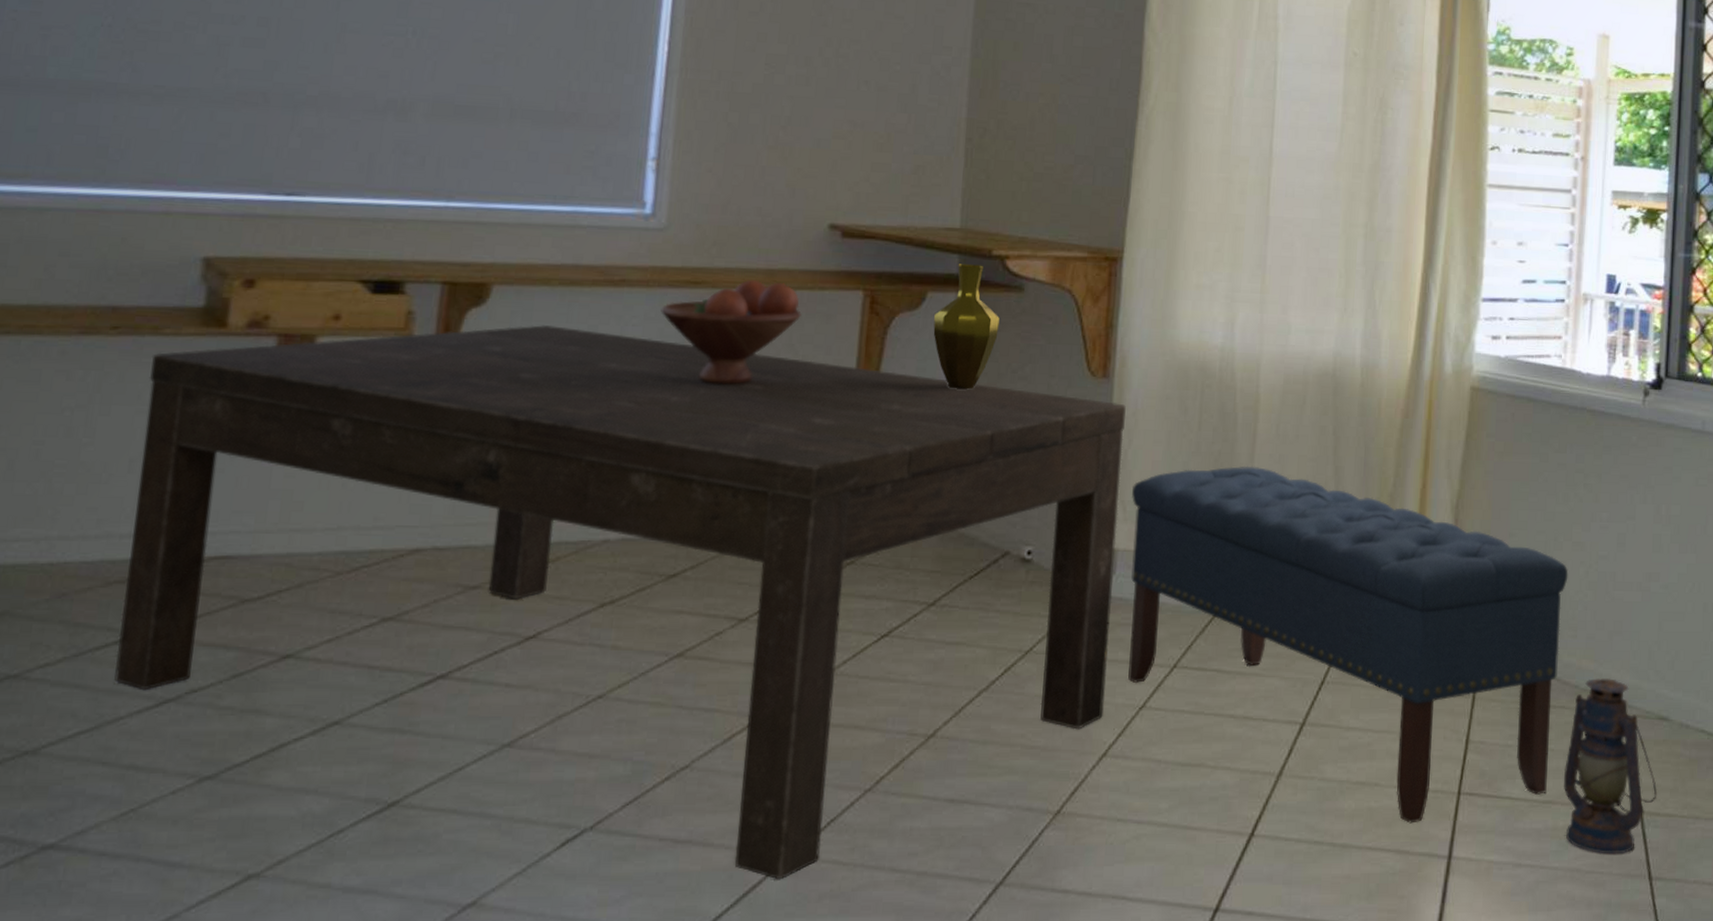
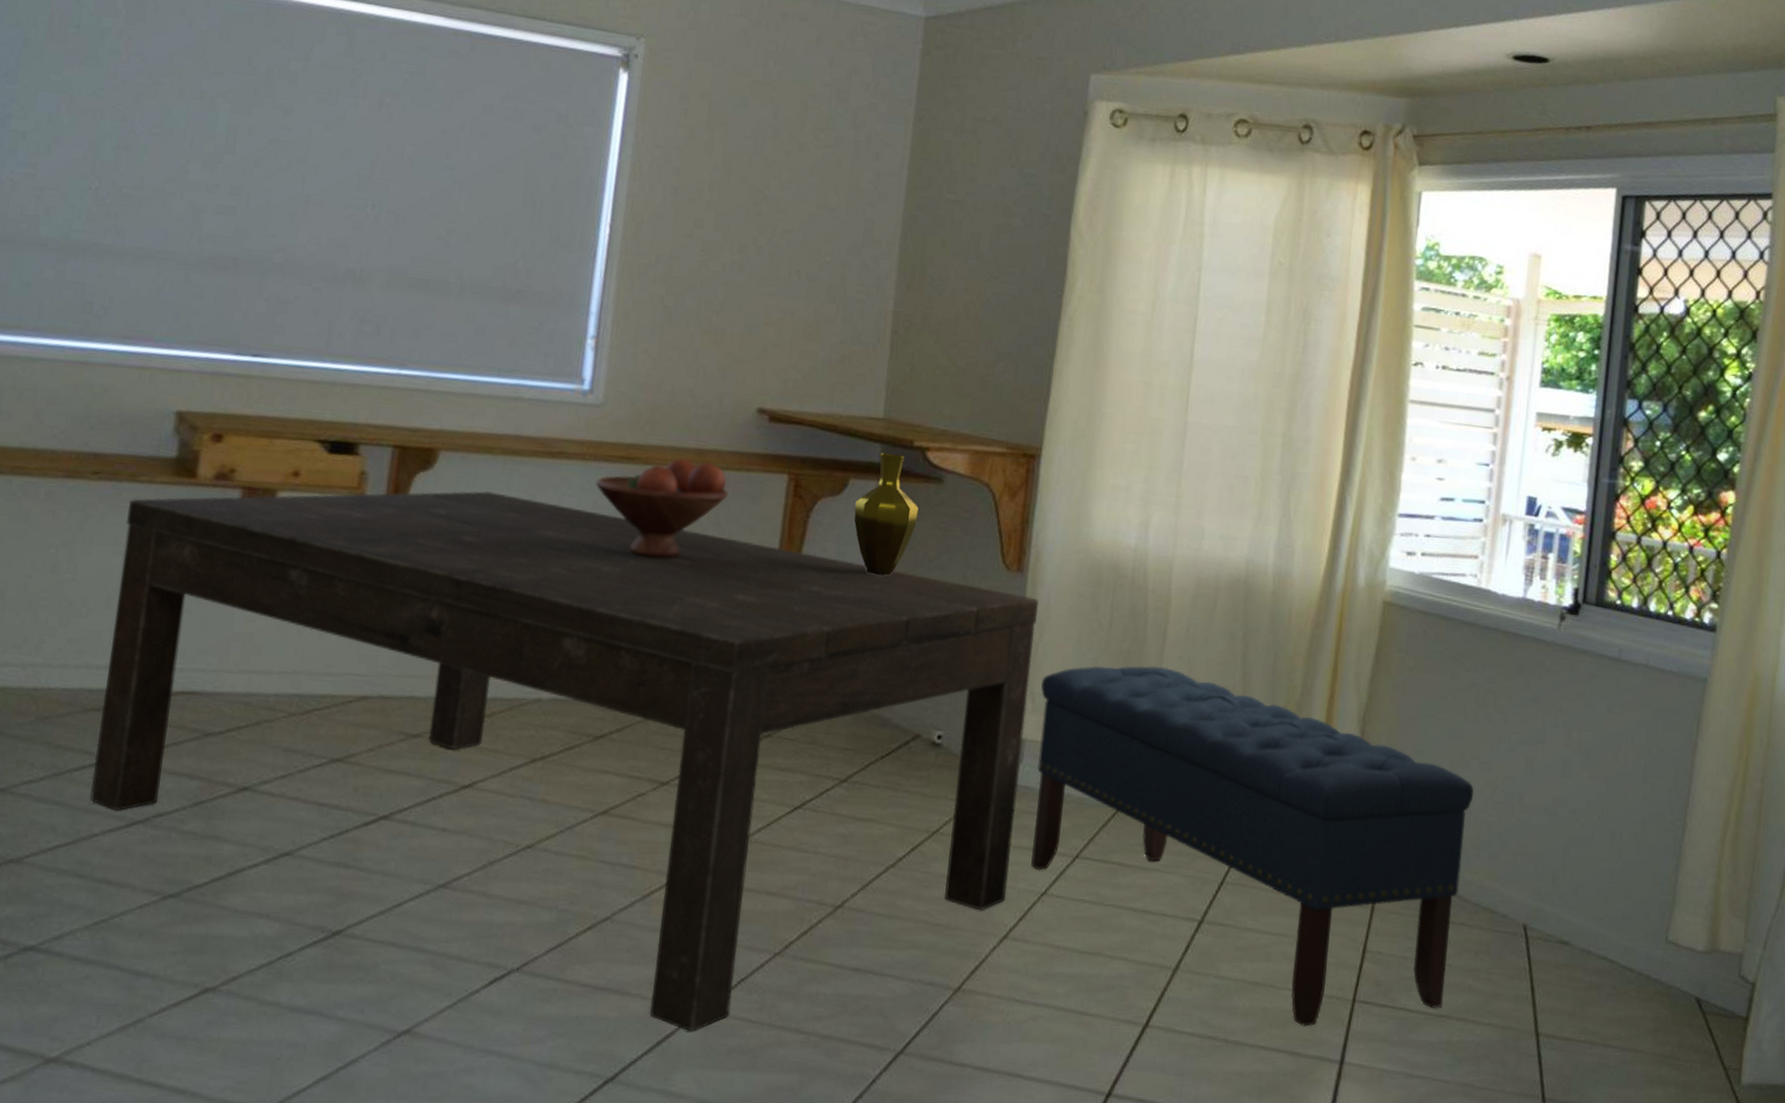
lantern: present [1563,678,1658,855] -> none [1459,898,1555,1073]

